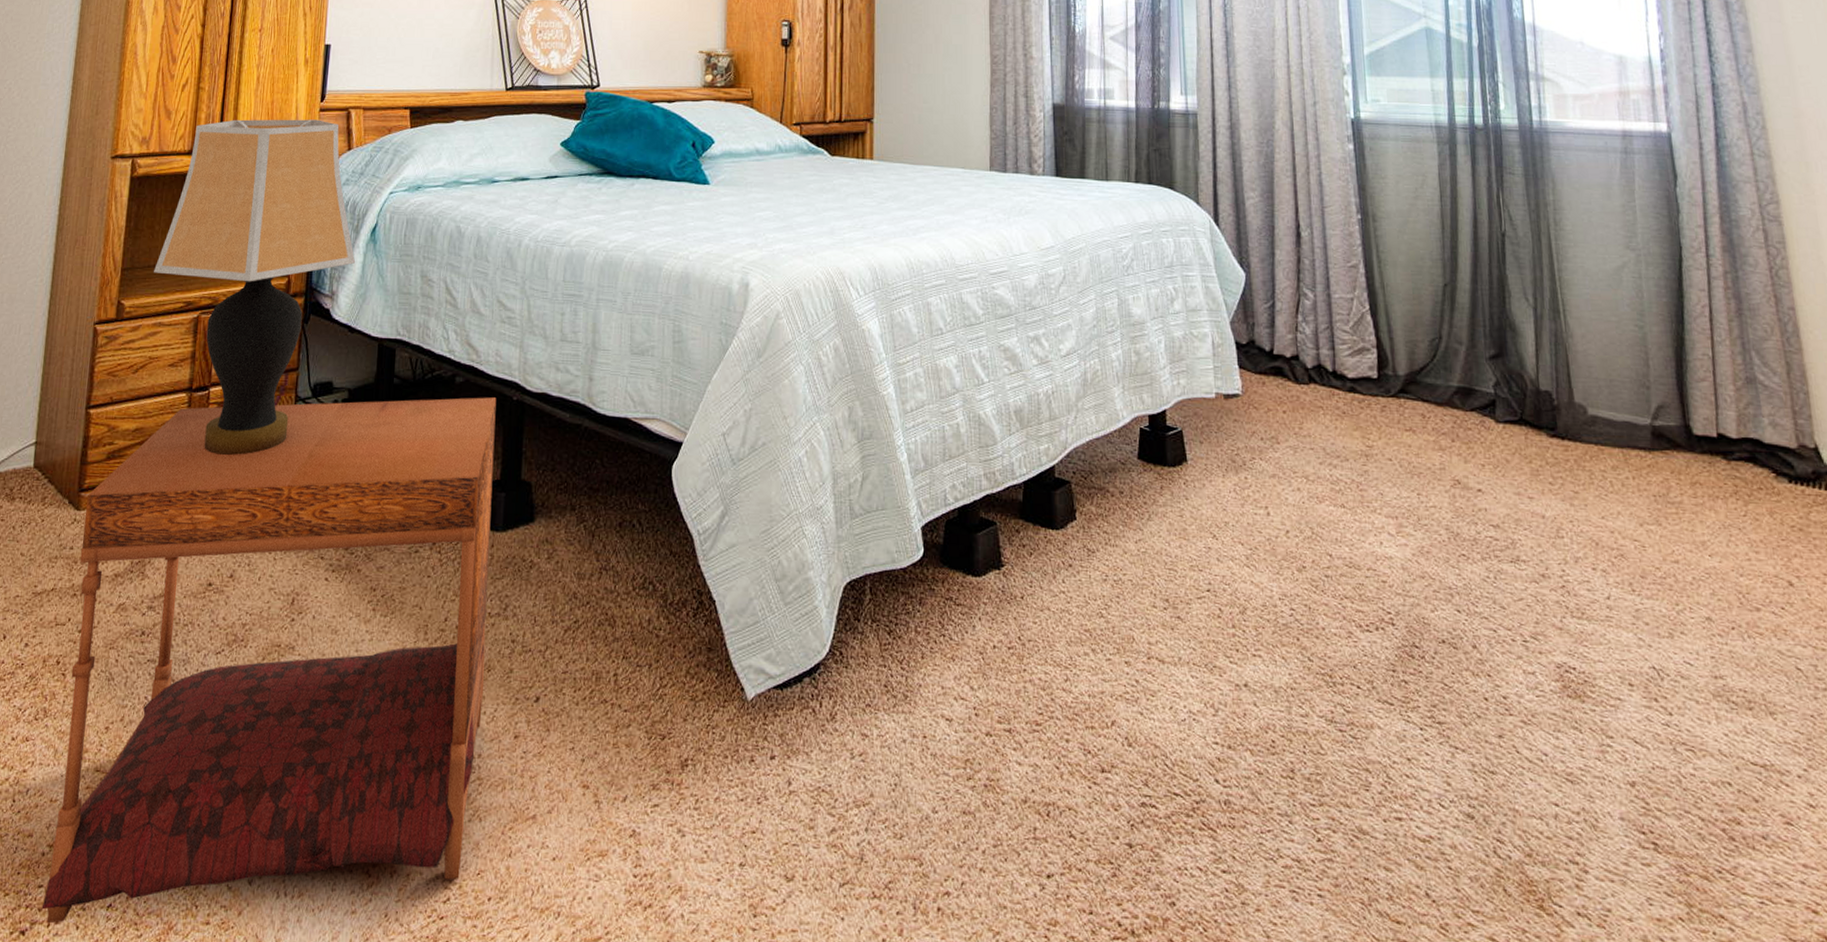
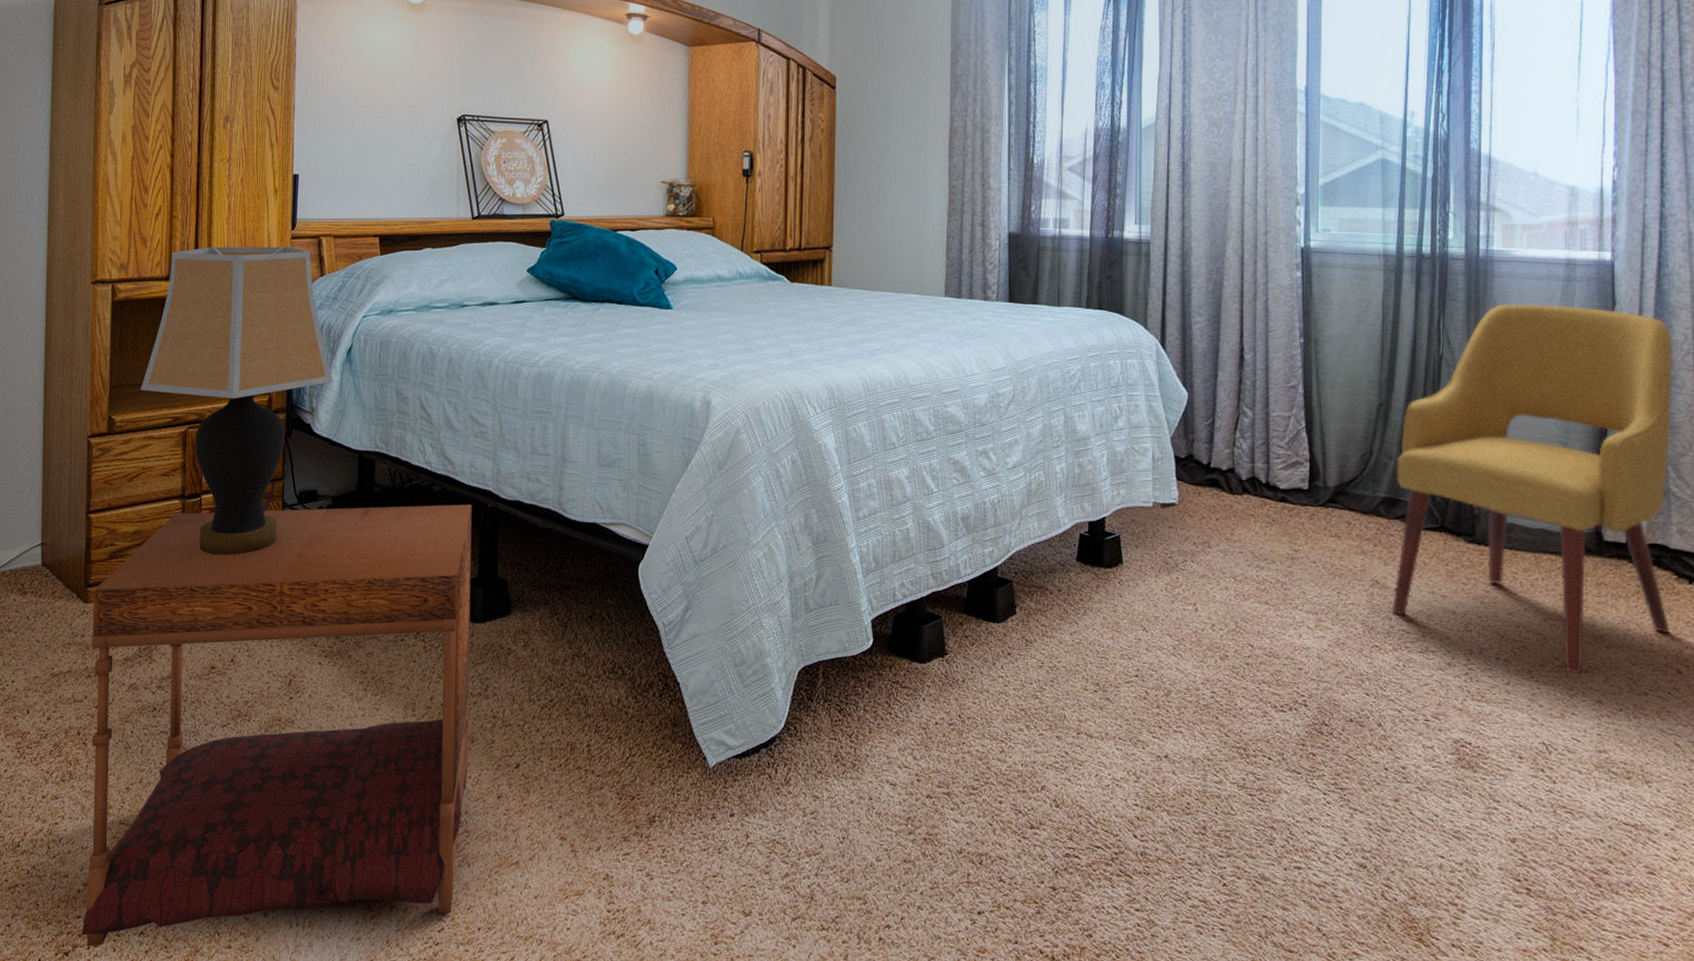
chair: none [1467,177,1776,587] -> present [1392,303,1672,674]

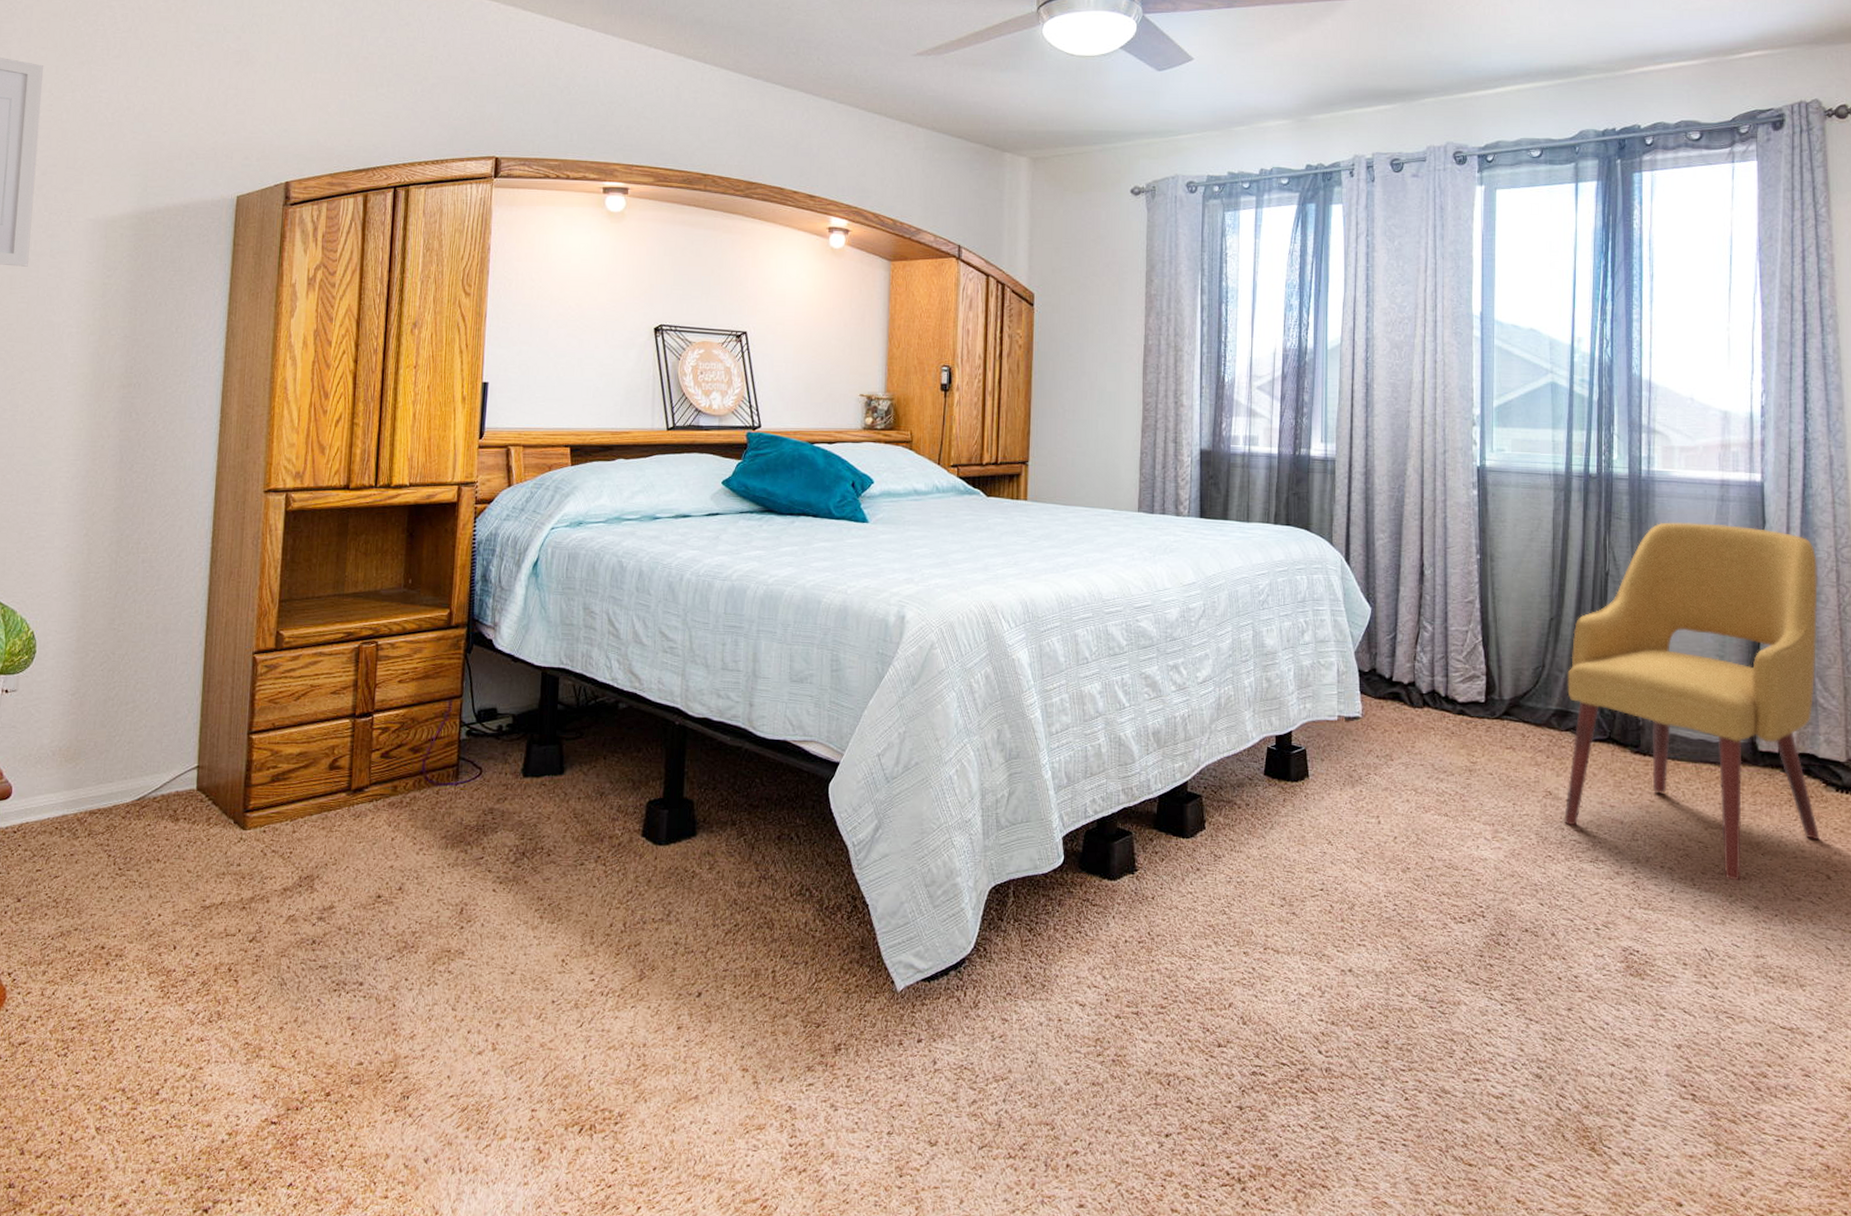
canopy bed: present [81,504,472,947] -> none [223,722,659,1202]
table lamp: present [141,246,333,556] -> none [312,455,518,778]

